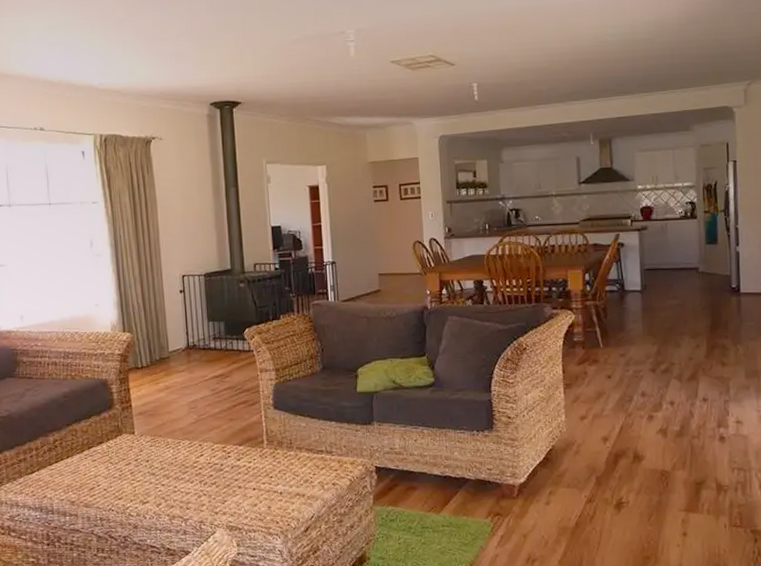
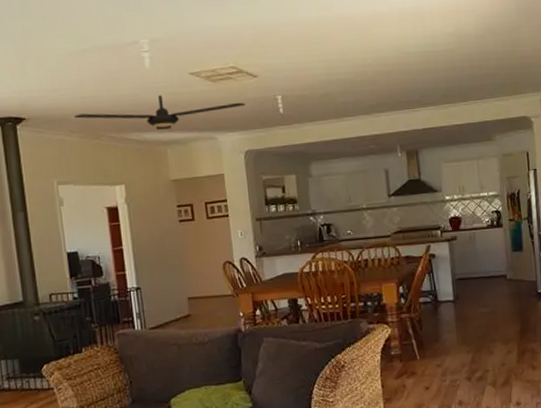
ceiling fan: none [284,81,442,115] -> present [74,94,246,130]

